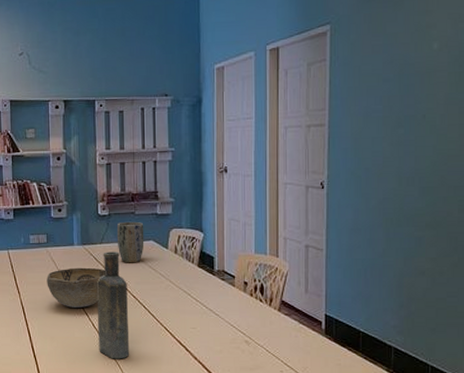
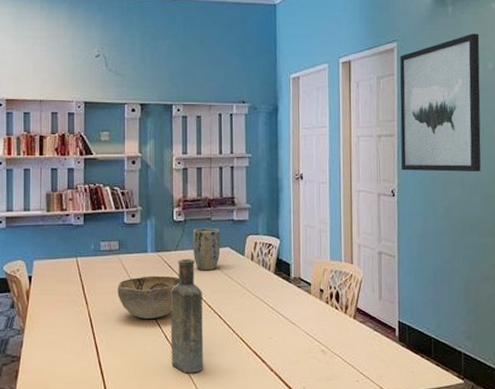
wall art: none [331,10,424,162] -> present [400,33,481,172]

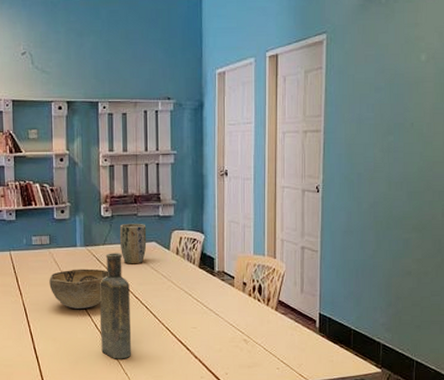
wall art: present [400,33,481,172] -> none [326,23,414,168]

